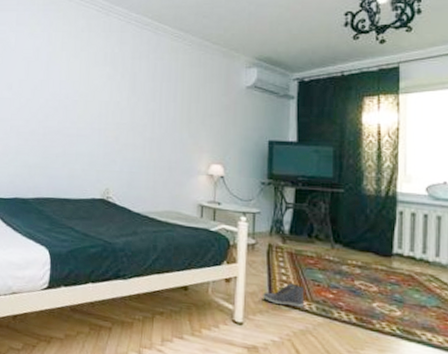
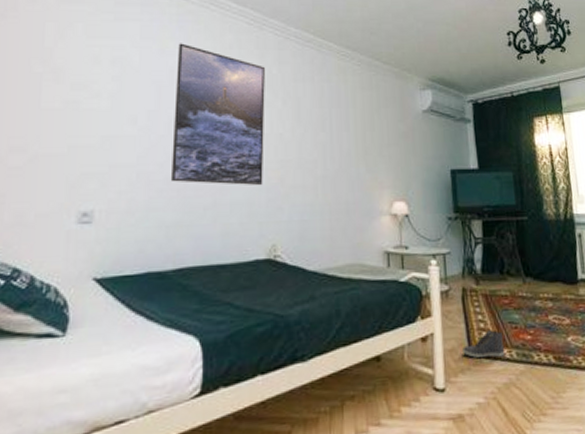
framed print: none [34,28,109,142] -> present [172,43,265,186]

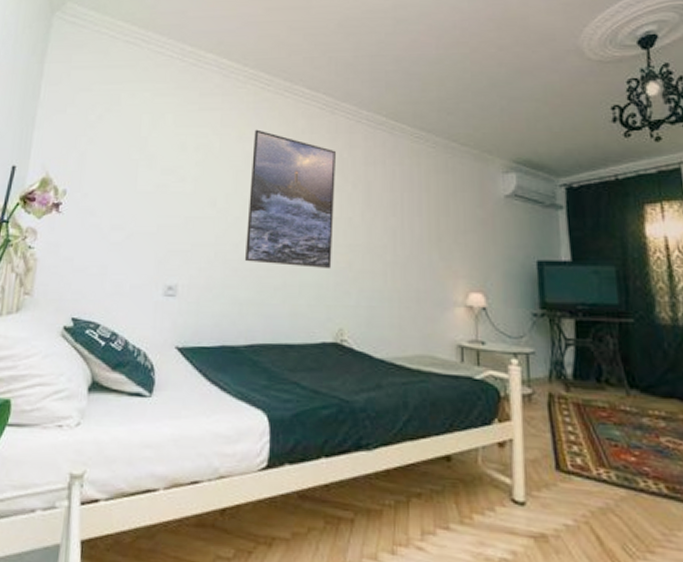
sneaker: present [461,330,505,358] -> none [546,444,601,477]

